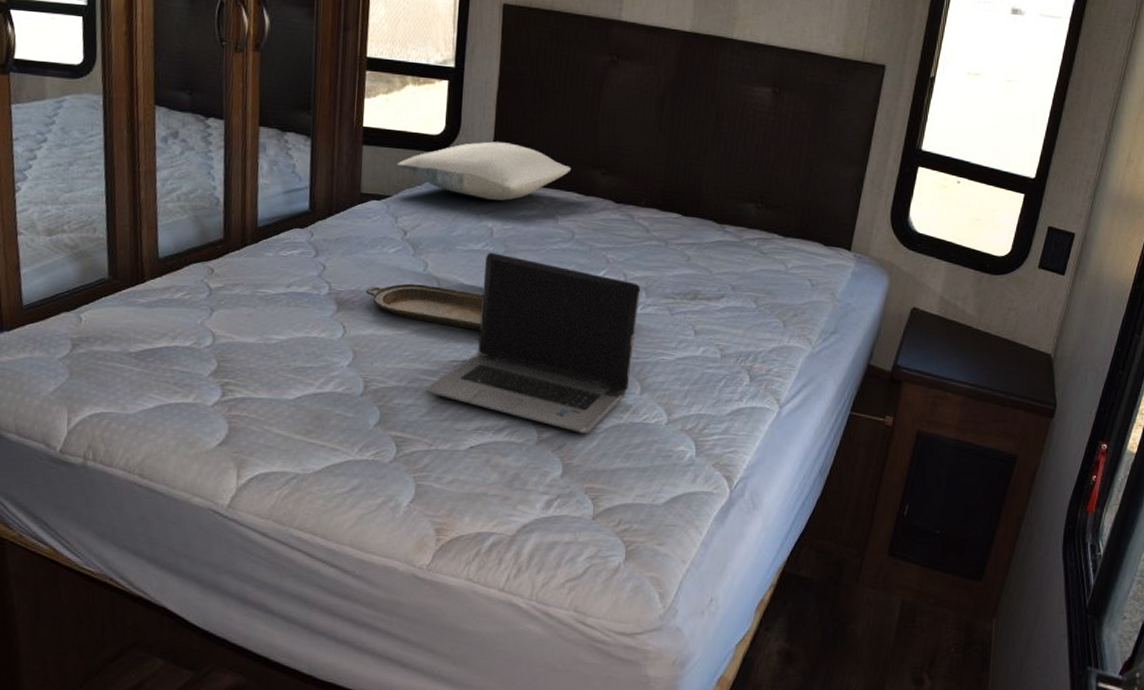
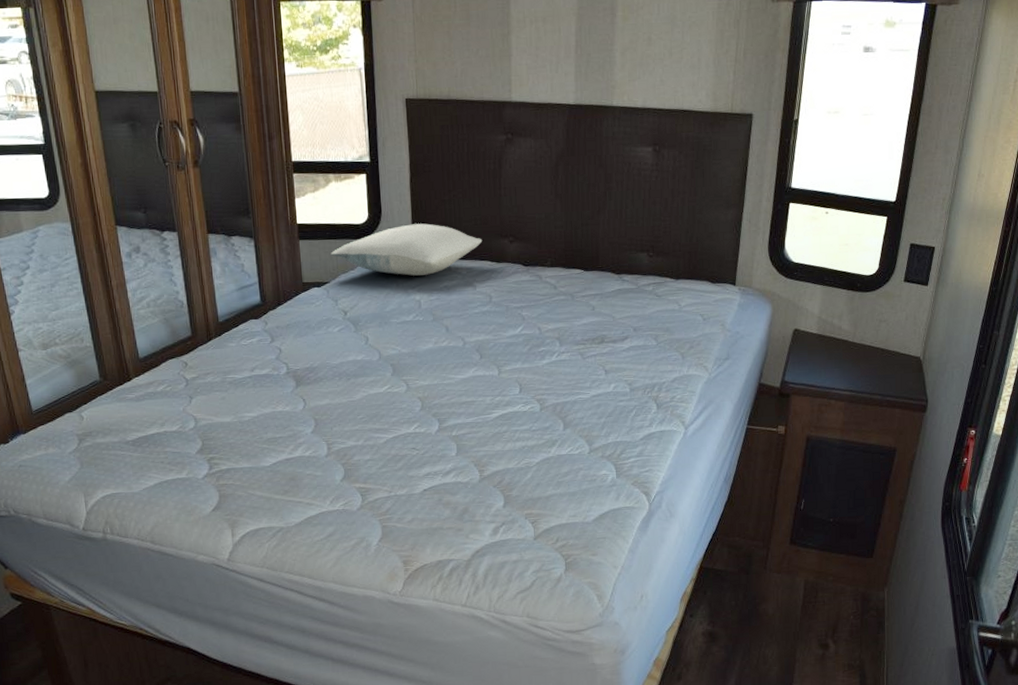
serving tray: present [366,283,484,330] -> none [319,356,421,391]
laptop computer: present [425,253,641,433] -> none [380,322,555,468]

